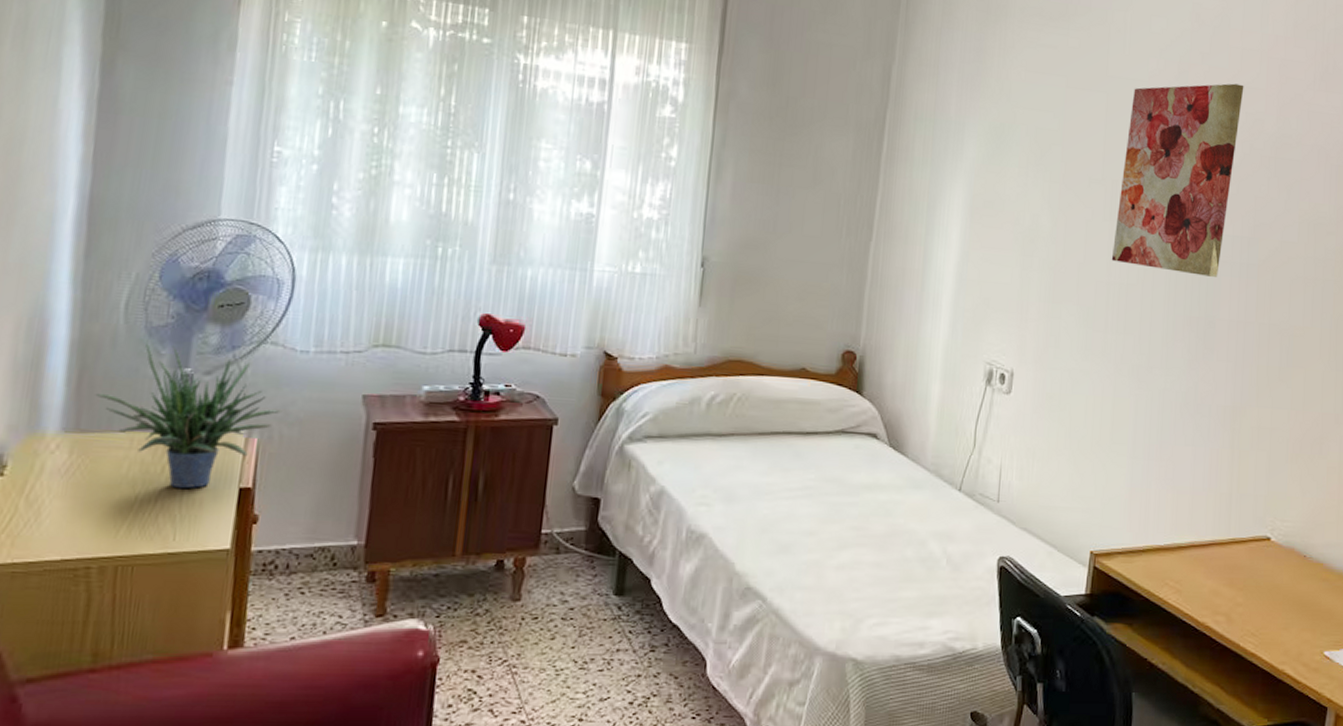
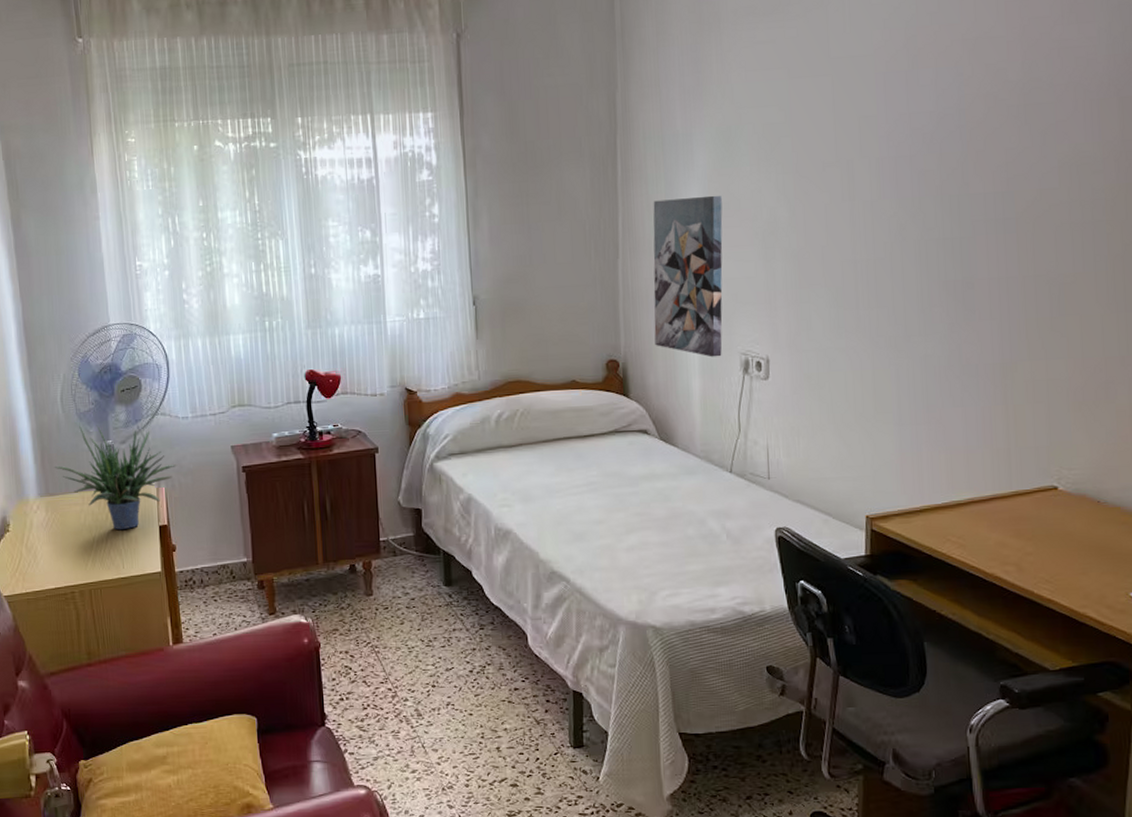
wall art: none [898,186,987,363] -> present [653,195,723,357]
wall art: present [1111,83,1244,277] -> none [855,36,981,240]

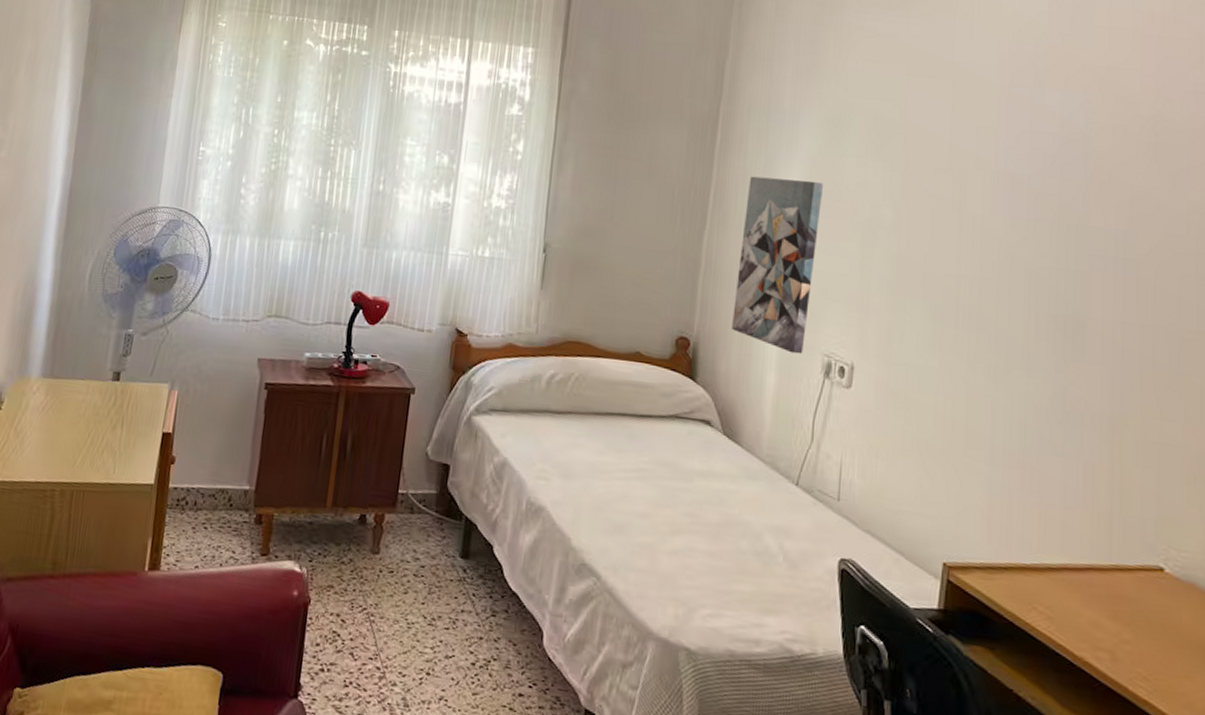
potted plant: present [54,422,178,530] -> none [65,304,197,430]

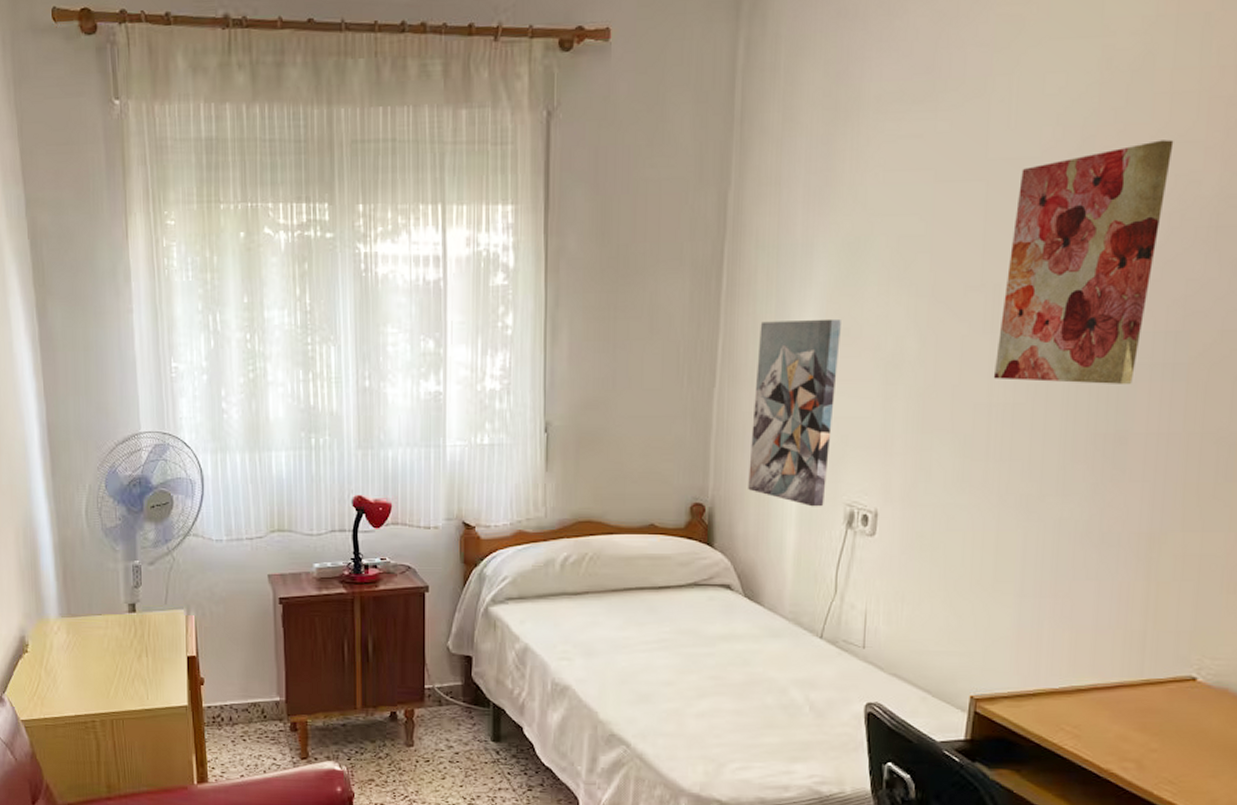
wall art: none [961,65,1114,273] -> present [993,139,1174,384]

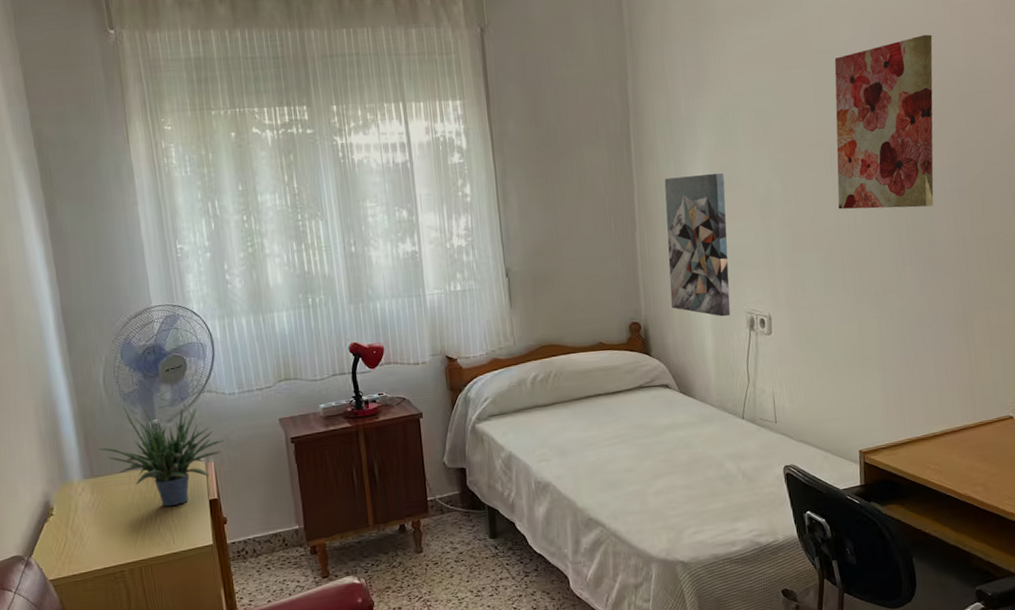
potted plant: none [77,539,209,659] -> present [98,403,226,507]

